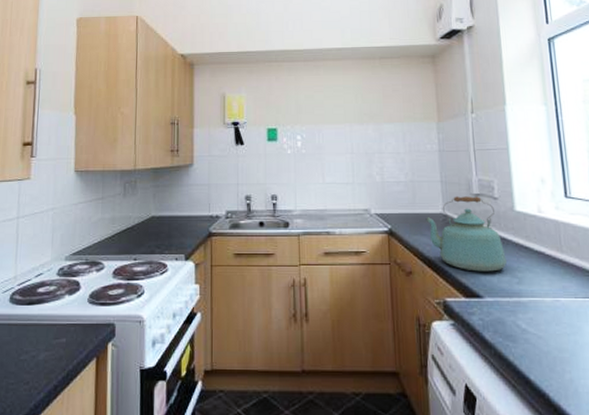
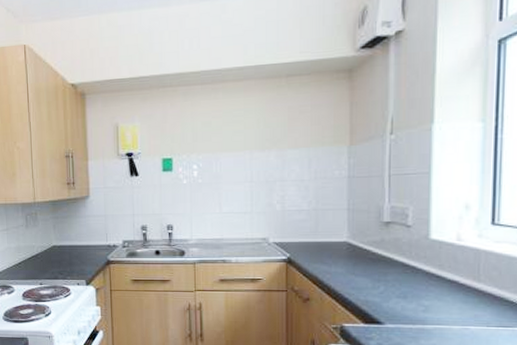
kettle: present [426,196,507,272] -> none [328,224,414,300]

